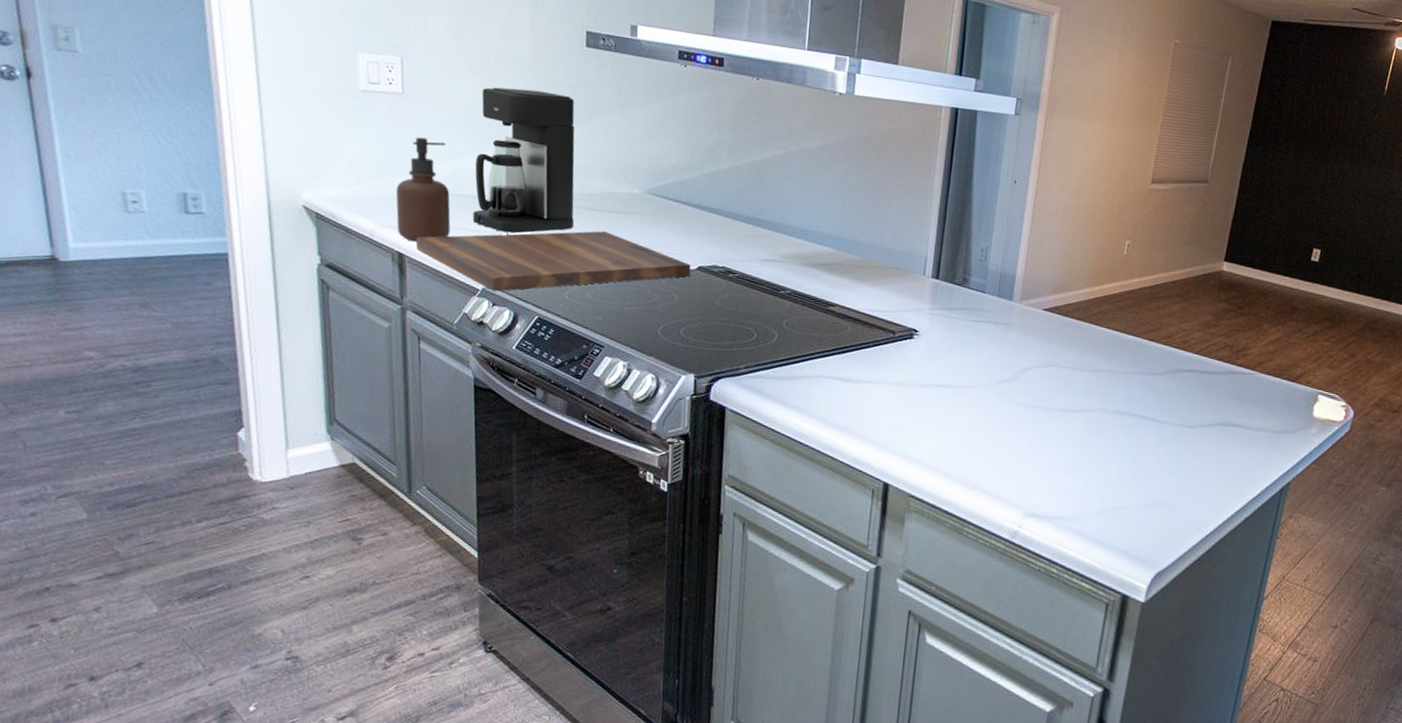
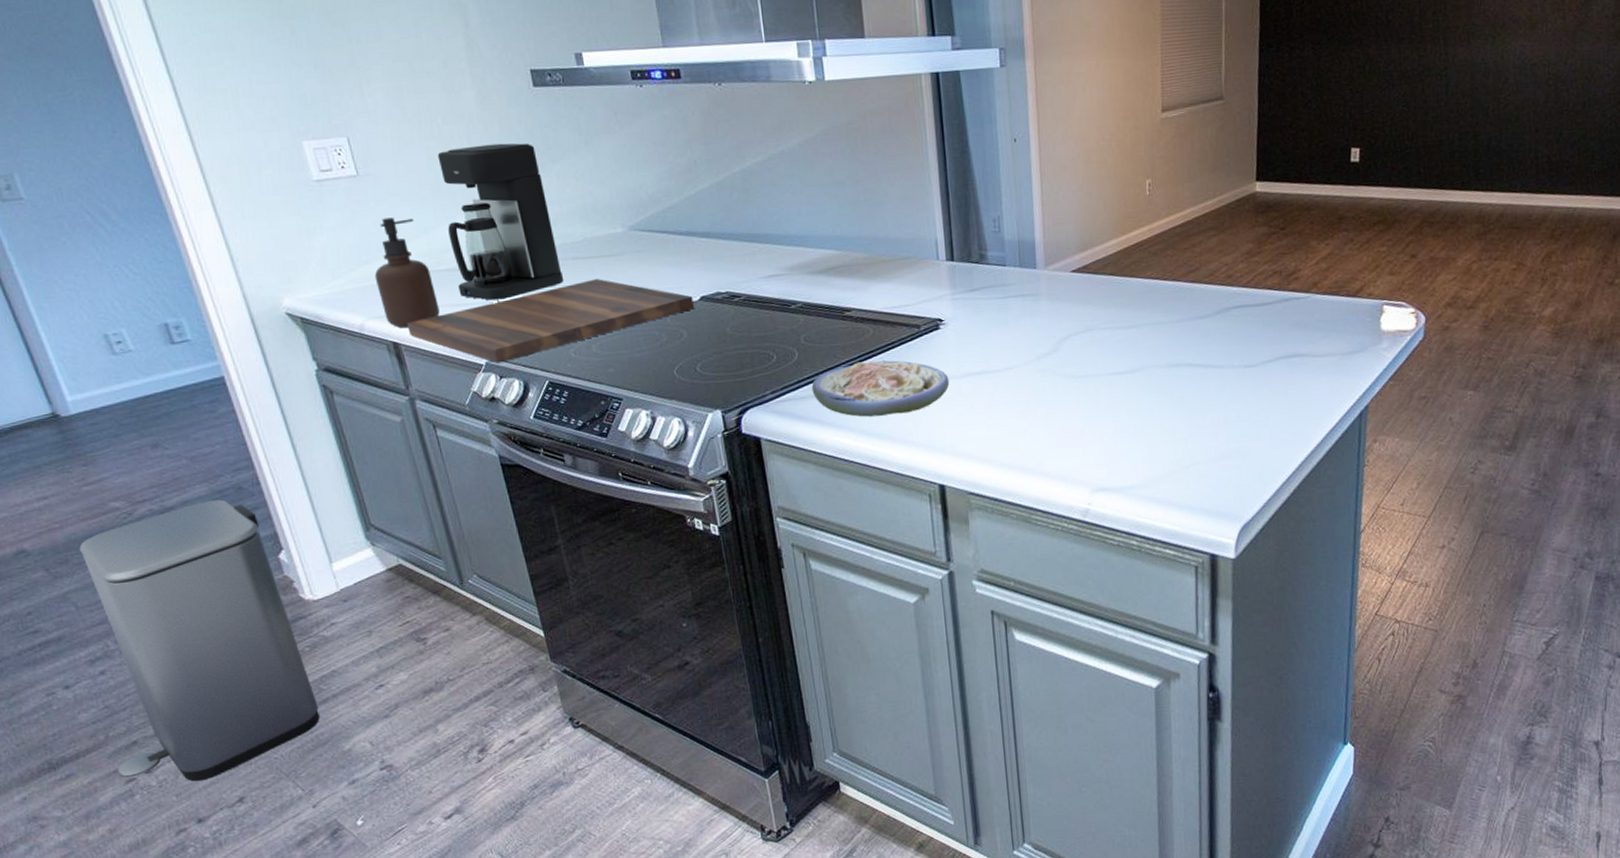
pedal bin: none [23,366,240,639] -> present [79,499,320,781]
soup: none [783,354,913,411] -> present [811,360,950,417]

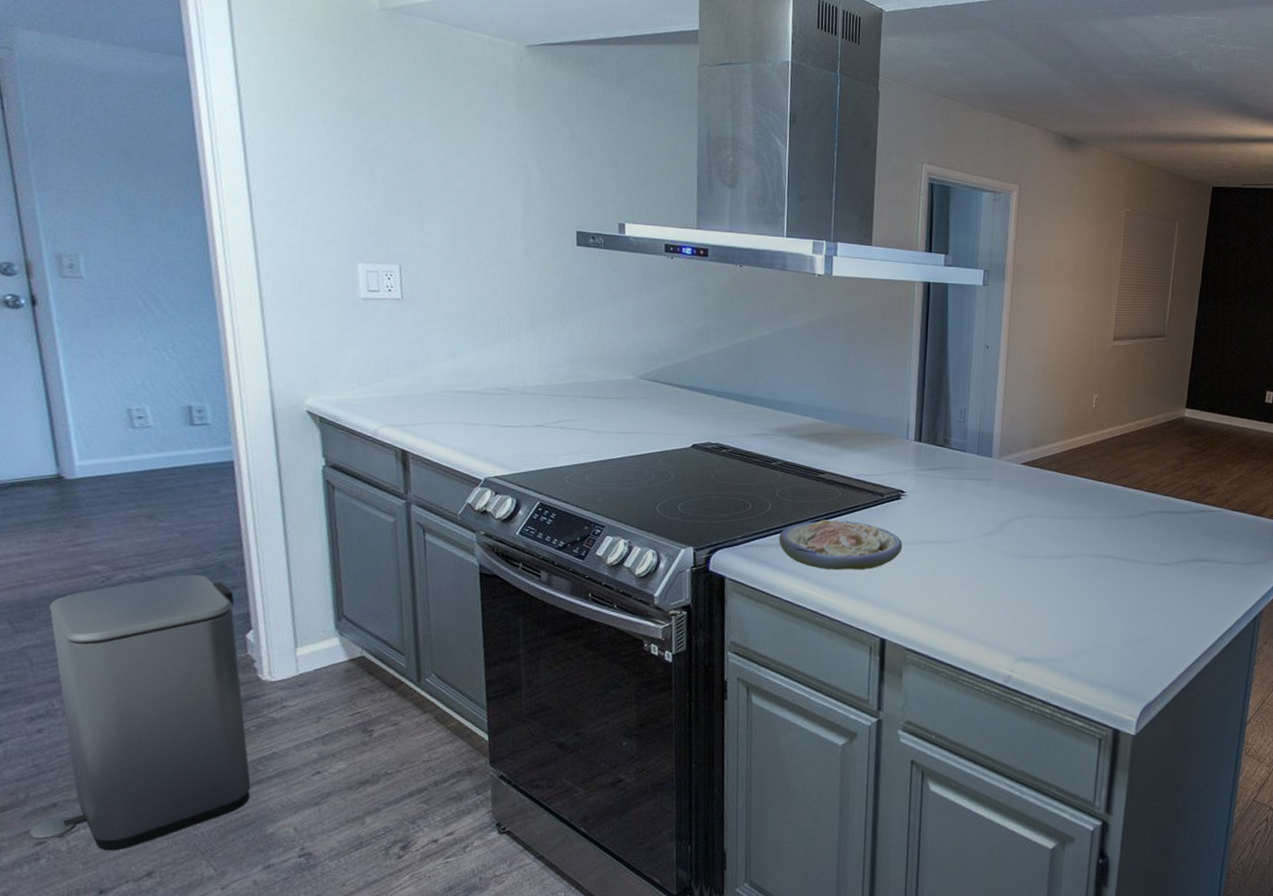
soap dispenser: present [374,217,440,328] -> none [397,339,452,439]
cutting board: present [407,279,695,364] -> none [418,417,686,481]
coffee maker: present [437,143,564,301] -> none [473,288,572,425]

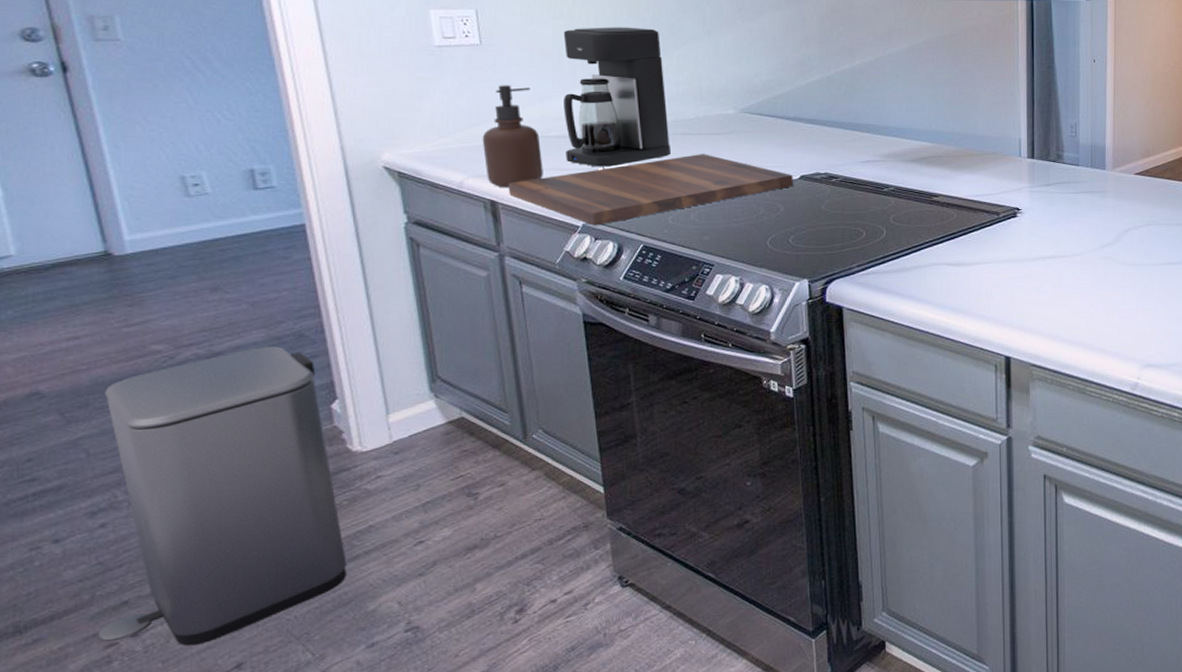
soap dispenser: none [397,339,452,439] -> present [482,85,543,188]
cutting board: none [418,417,686,481] -> present [508,154,794,226]
coffee maker: none [473,288,572,425] -> present [563,27,672,167]
soup: present [779,519,903,570] -> none [896,241,1022,292]

